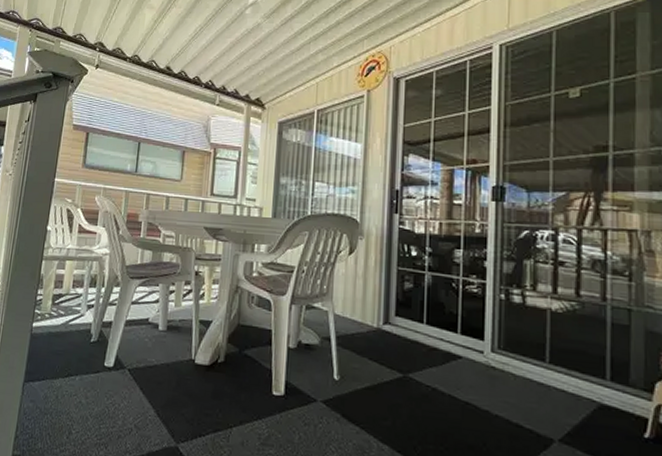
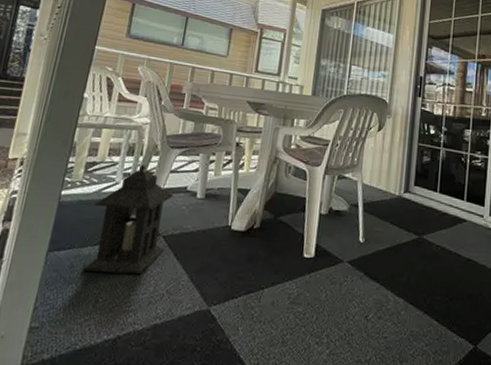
lantern: none [55,296,137,408] -> present [82,164,175,275]

